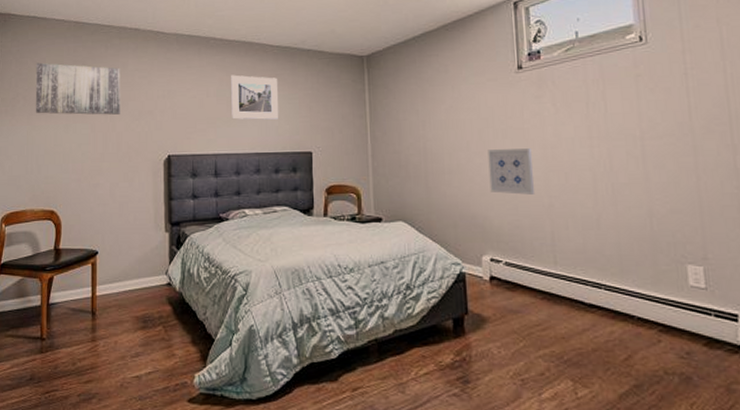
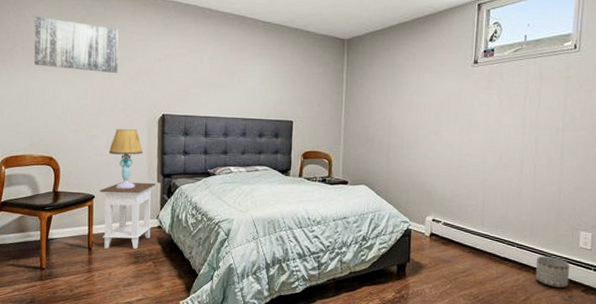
nightstand: none [103,233,164,312] -> present [99,182,156,249]
table lamp: none [113,173,149,242] -> present [109,128,144,189]
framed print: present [230,74,279,120] -> none [222,45,267,90]
wall art: present [488,148,535,195] -> none [439,130,476,170]
planter: none [634,299,684,341] -> present [536,255,570,288]

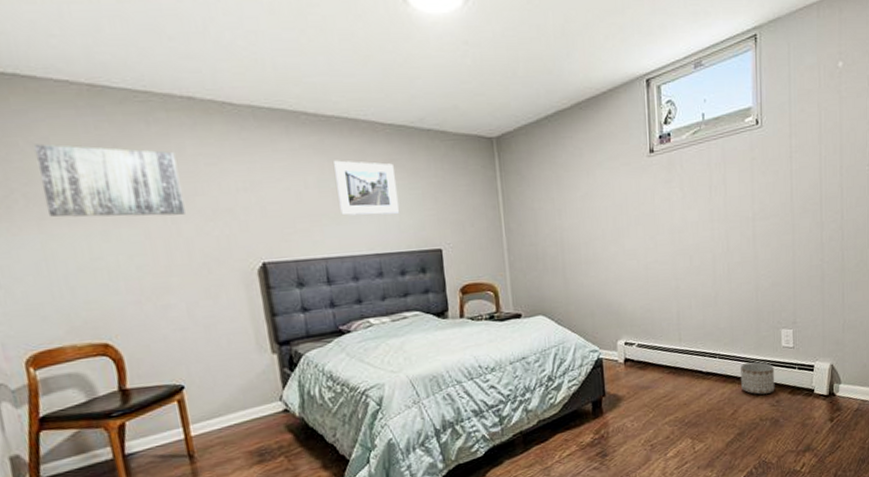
nightstand: present [99,182,156,249] -> none [189,355,276,452]
table lamp: present [109,128,144,189] -> none [193,287,245,371]
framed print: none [222,45,267,90] -> present [332,160,400,216]

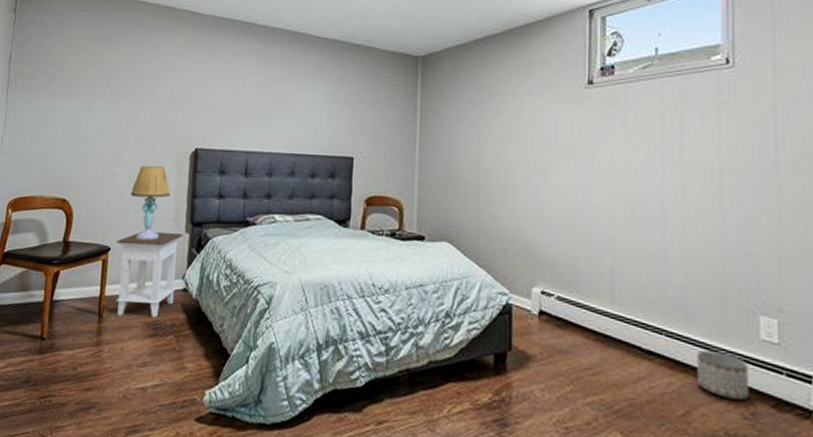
wall art: present [33,143,185,218] -> none [54,36,151,100]
nightstand: none [189,355,276,452] -> present [115,231,184,318]
table lamp: none [193,287,245,371] -> present [131,165,171,241]
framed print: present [332,160,400,216] -> none [268,66,322,118]

